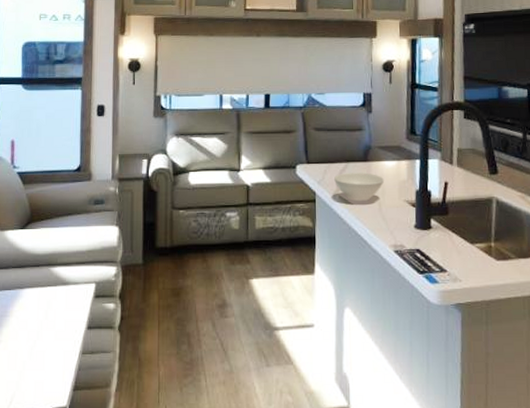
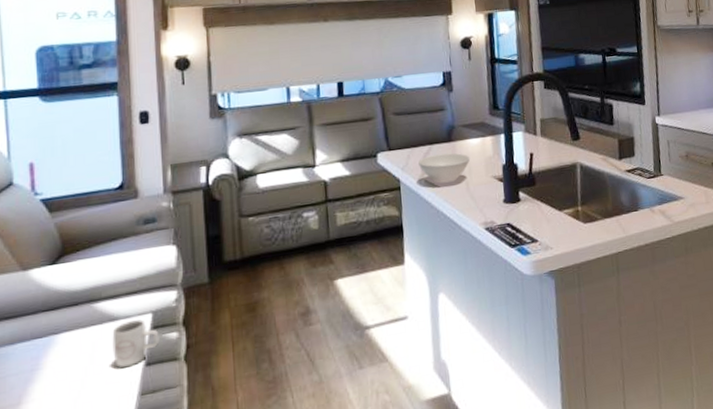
mug: none [63,287,100,328] -> present [112,319,160,368]

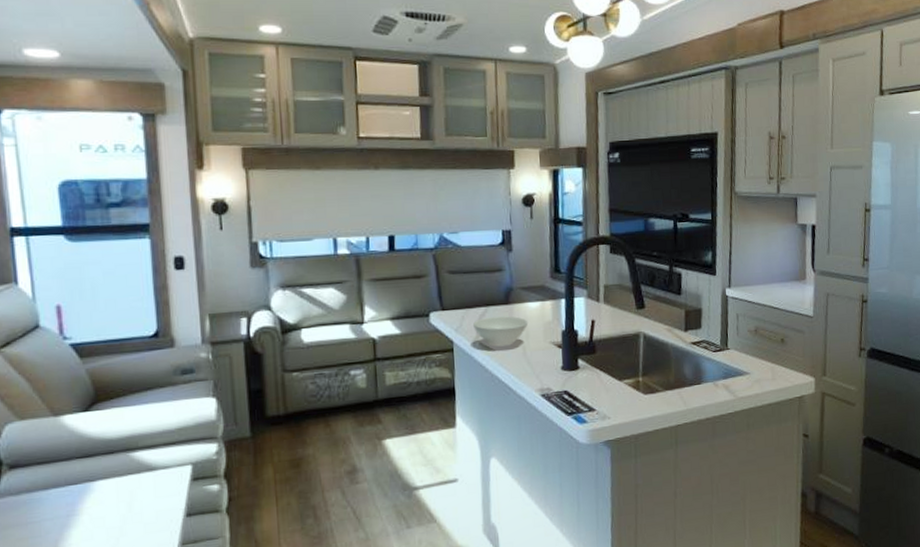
mug: present [112,319,160,368] -> none [150,471,200,518]

